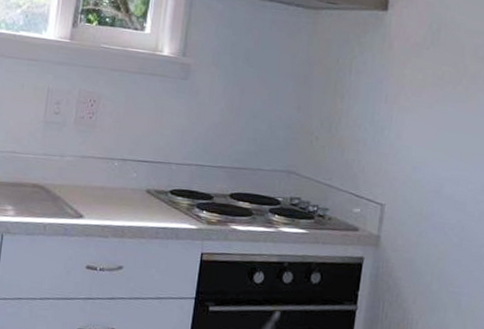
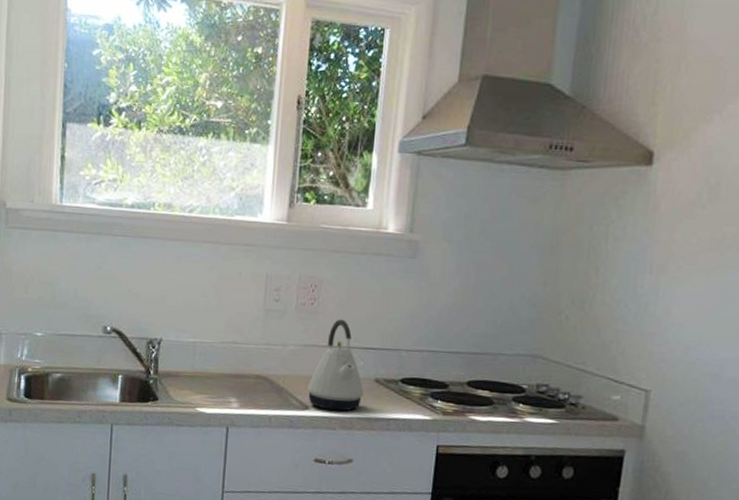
kettle: none [82,133,136,220] -> present [307,319,364,412]

